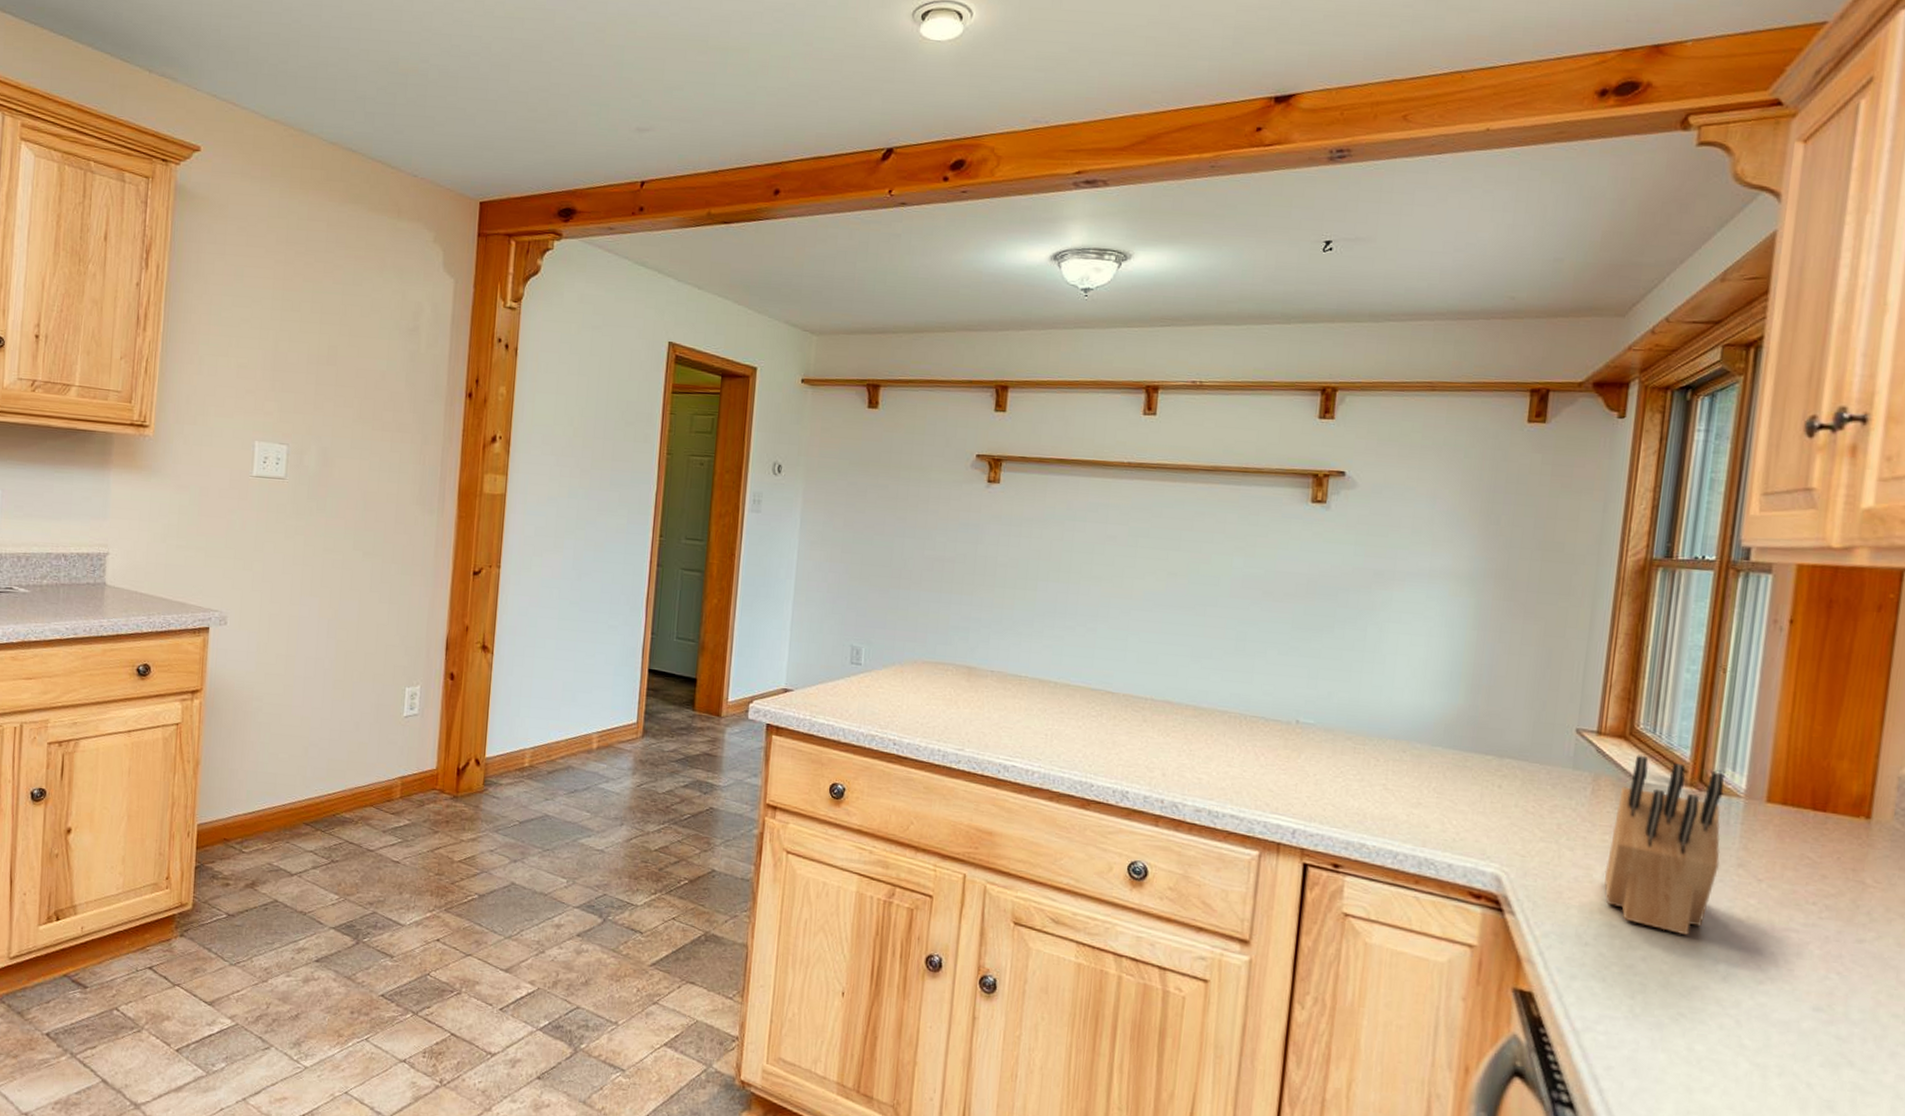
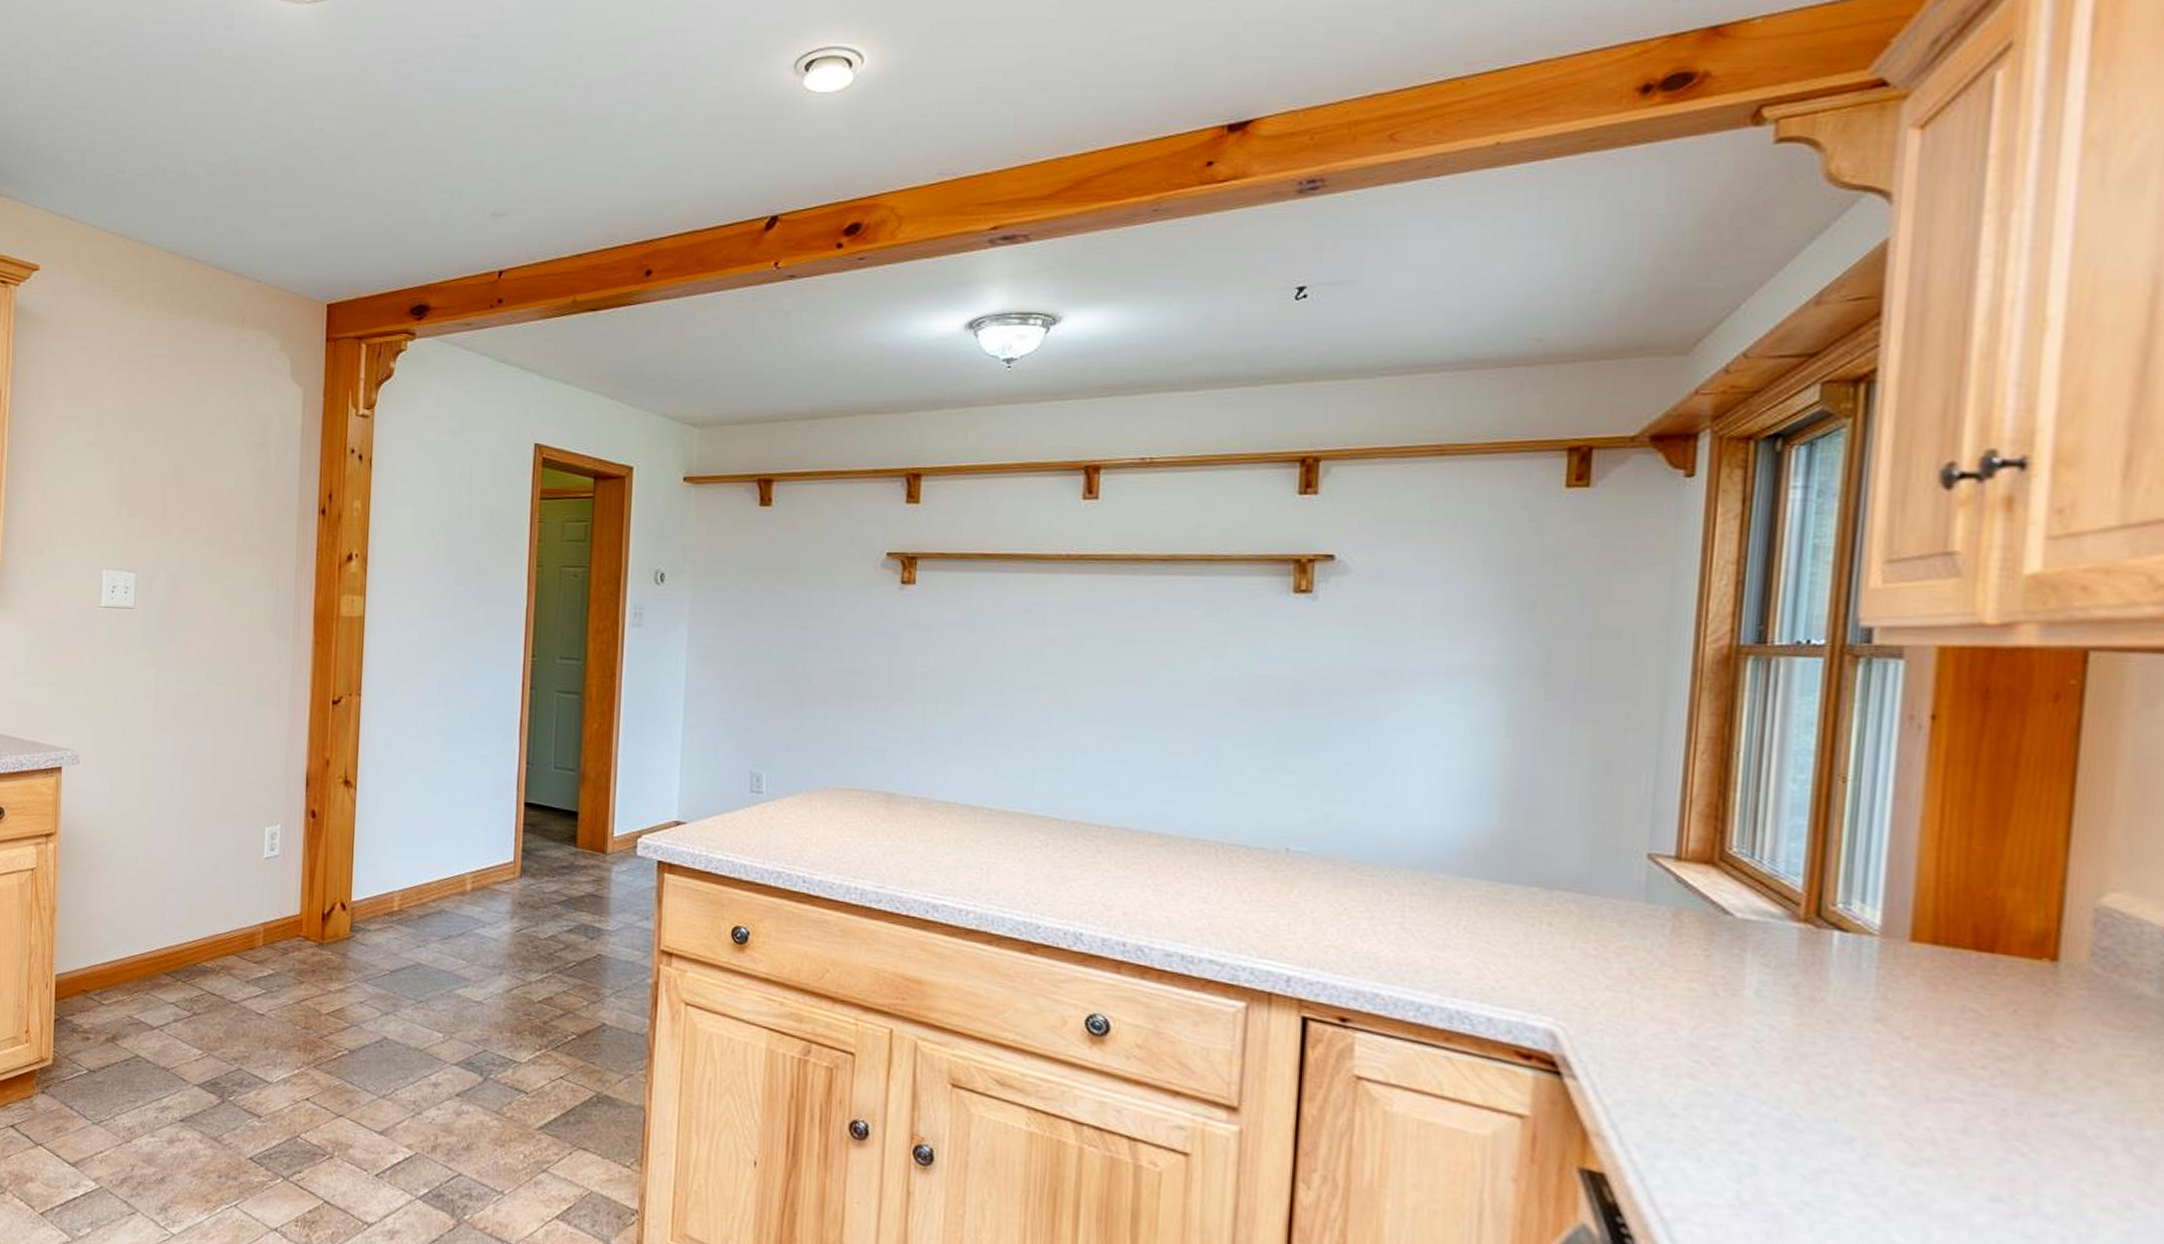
knife block: present [1604,755,1724,936] -> none [1694,884,1851,1106]

